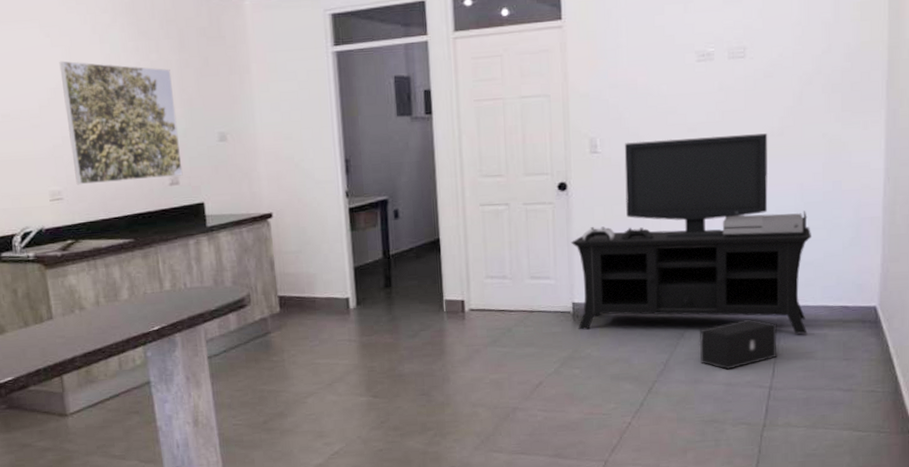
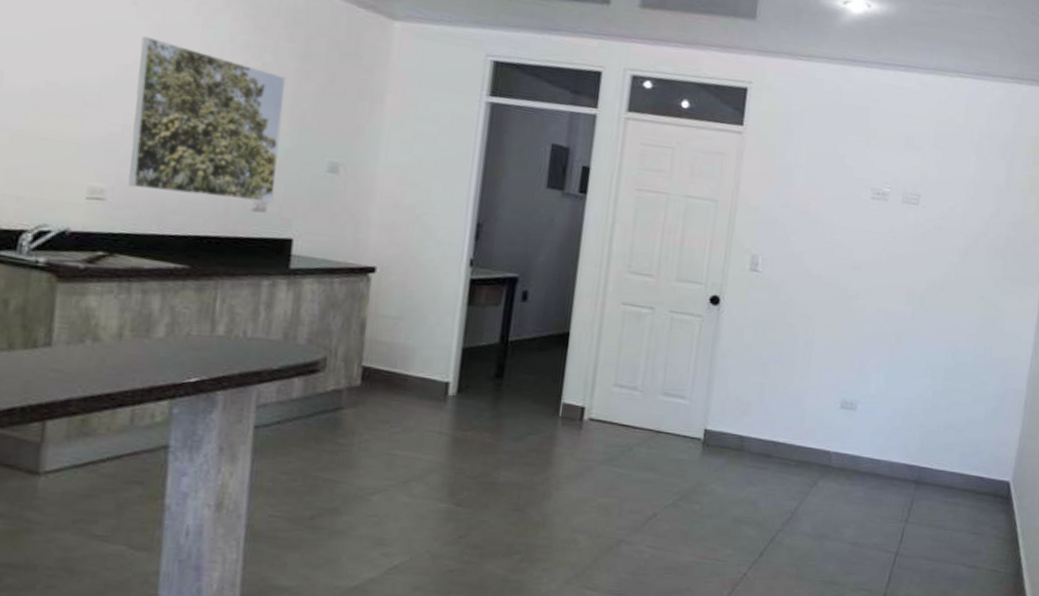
media console: present [570,133,812,334] -> none [706,267,958,500]
speaker: present [699,319,777,370] -> none [830,475,912,528]

